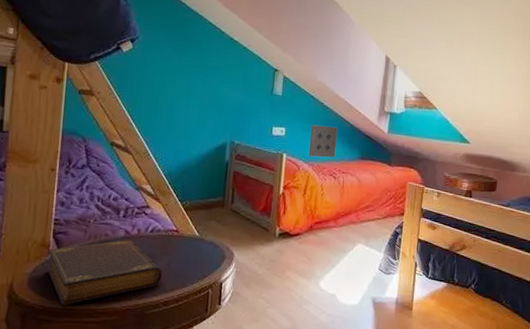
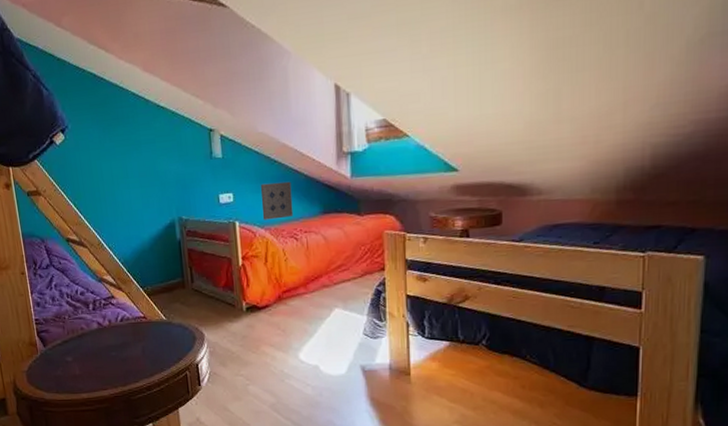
book: present [46,239,162,306] -> none [36,330,140,398]

